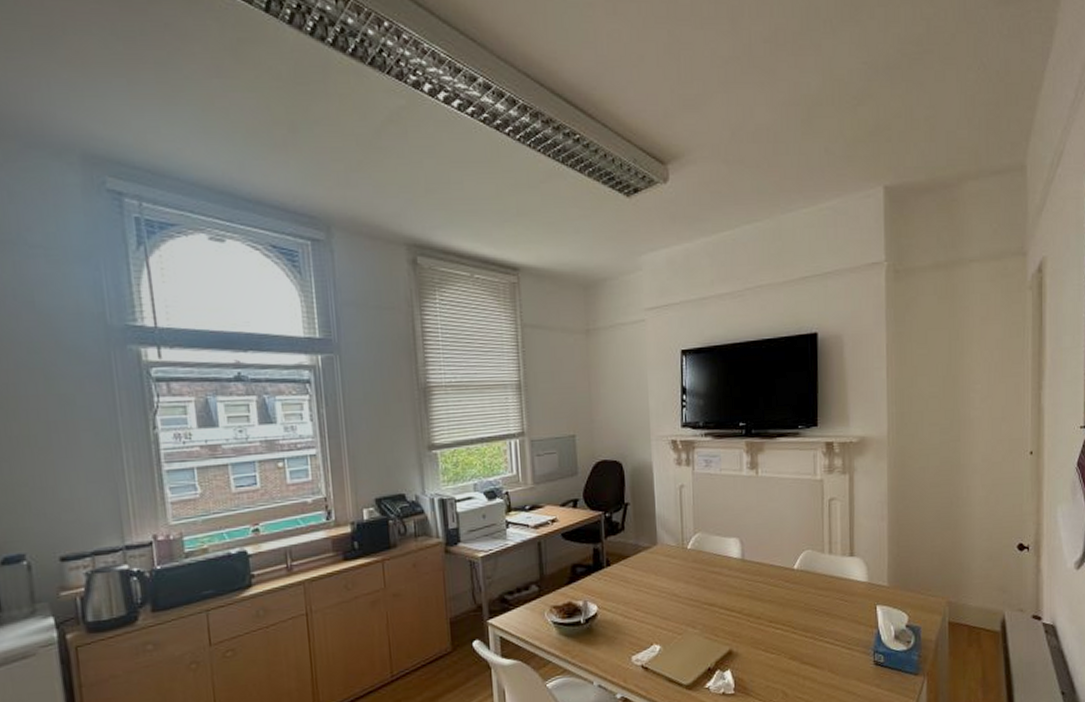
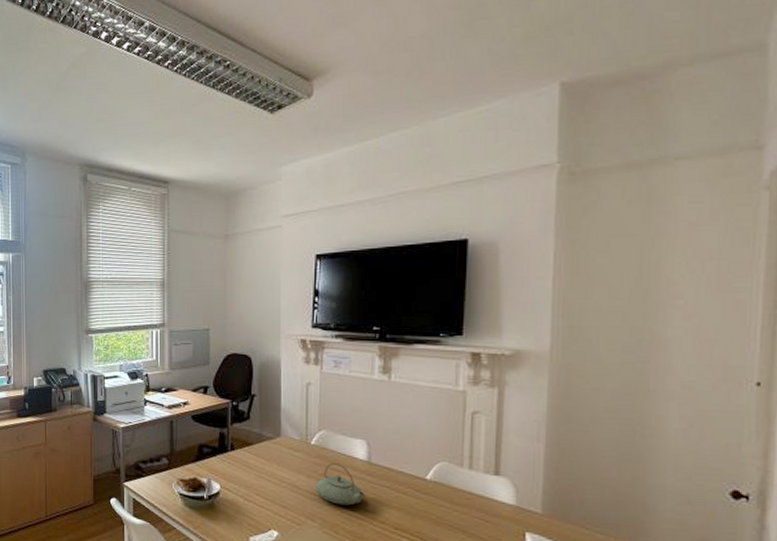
teapot: none [692,565,741,607] -> present [314,463,364,506]

